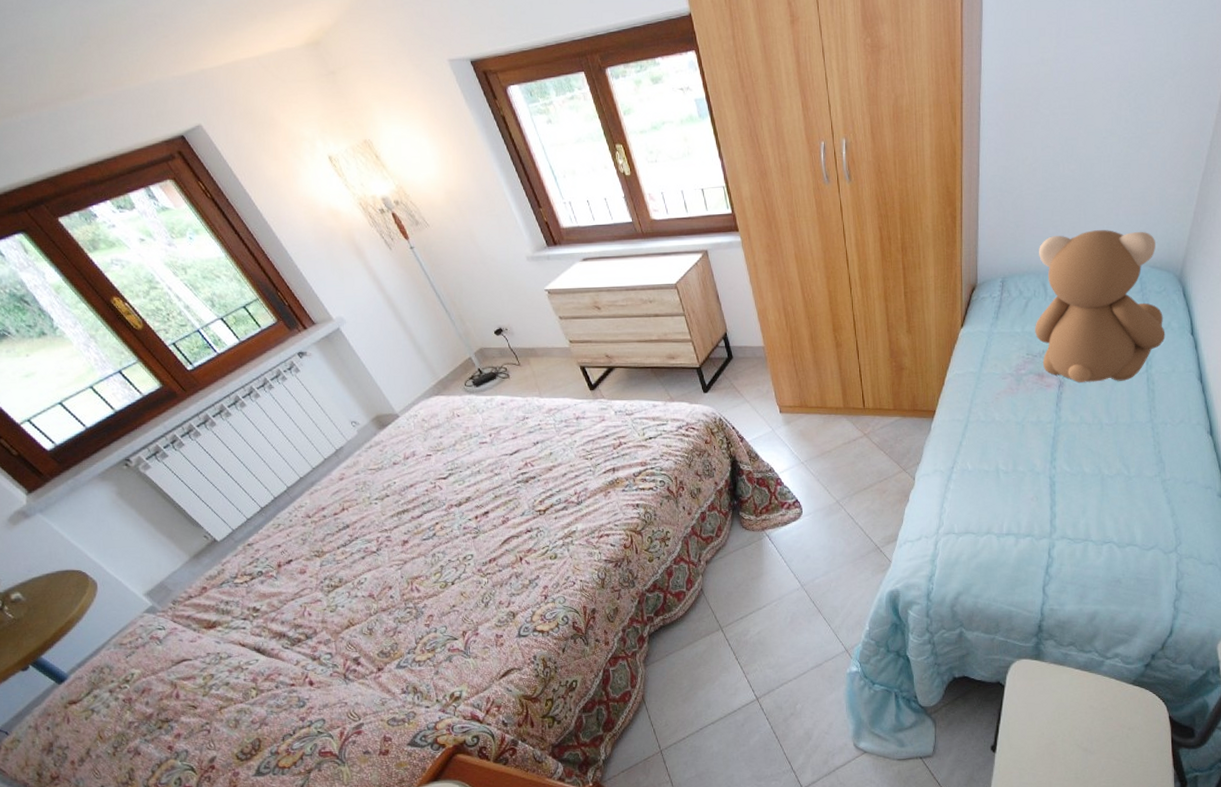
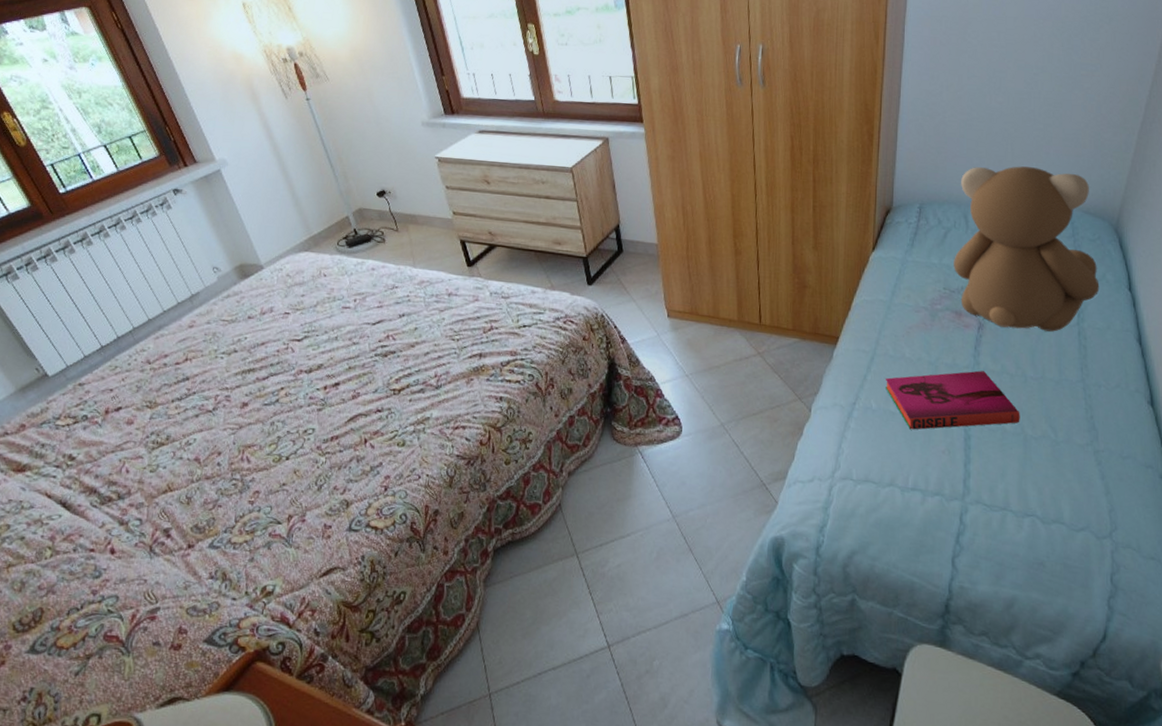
hardback book: none [979,424,1098,484] -> present [886,370,1020,430]

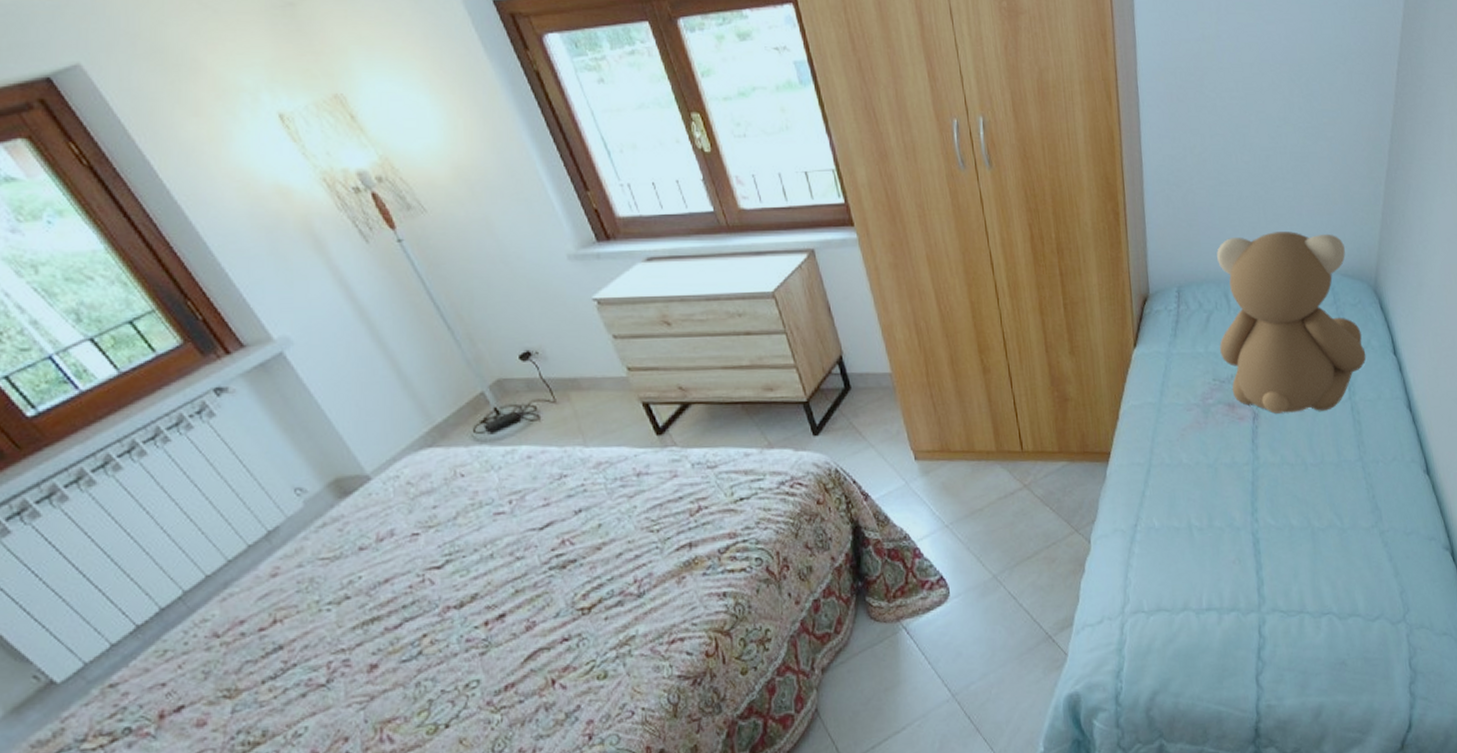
hardback book: present [886,370,1020,430] -> none [1165,465,1306,544]

